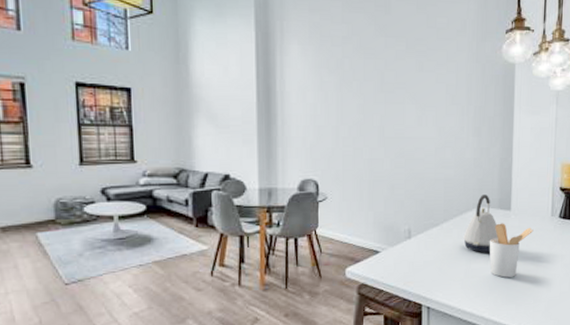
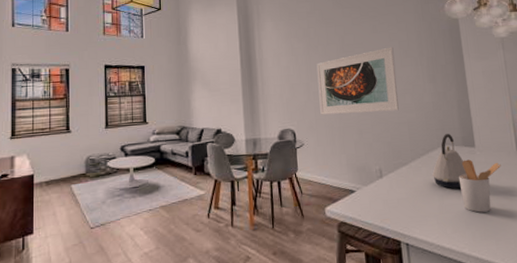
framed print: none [349,90,439,166] -> present [316,47,399,115]

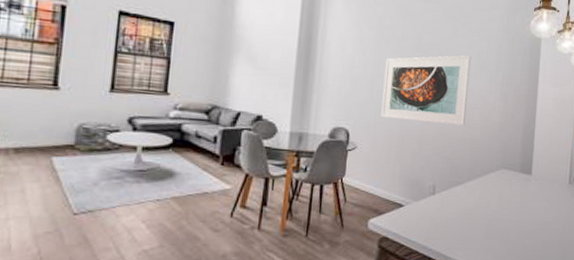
kettle: present [432,134,467,189] -> none [485,157,519,215]
utensil holder: present [458,159,501,213] -> none [509,186,552,241]

